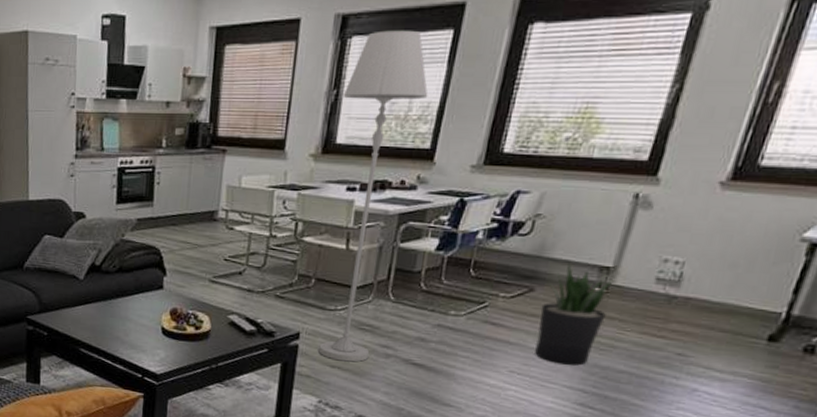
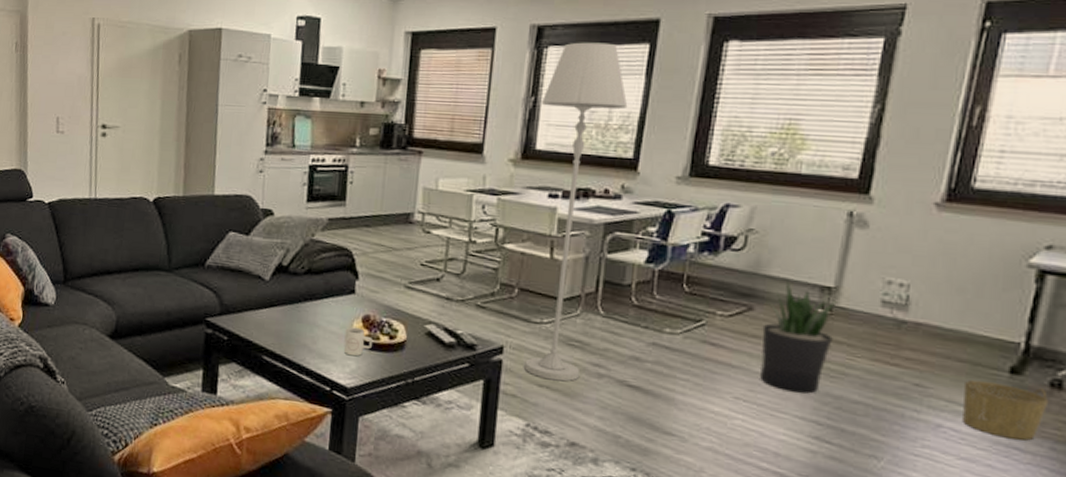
mug: none [153,319,180,346] -> present [344,326,372,357]
basket: none [717,348,801,401] -> present [963,380,1049,441]

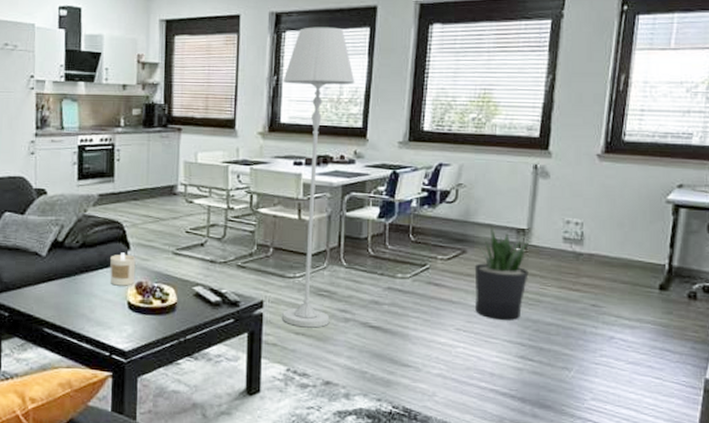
candle: none [335,282,365,319] -> present [110,252,136,286]
mug: present [344,326,372,357] -> none [120,294,146,322]
basket: present [963,380,1049,441] -> none [628,298,688,343]

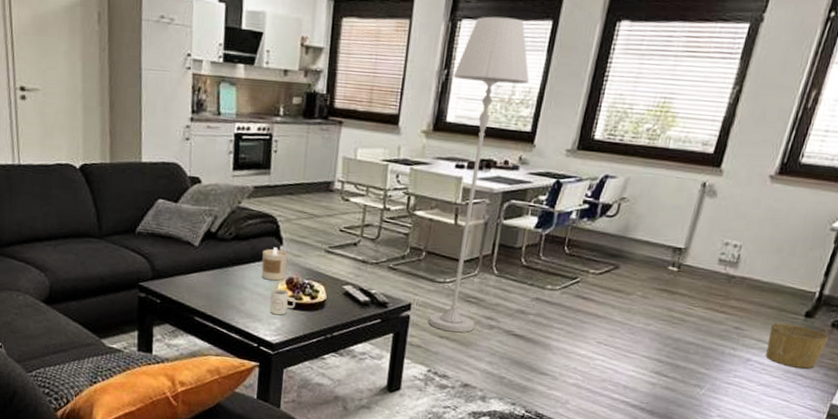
mug: none [120,294,146,322] -> present [269,288,296,316]
planter: present [474,226,530,320] -> none [619,243,685,337]
basket: none [628,298,688,343] -> present [766,323,830,369]

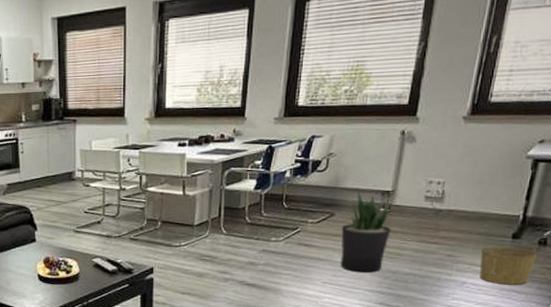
candle: present [261,247,288,281] -> none [21,233,43,262]
mug: present [269,288,296,316] -> none [31,268,53,291]
floor lamp: present [428,16,530,333] -> none [167,11,235,288]
planter: none [619,243,685,337] -> present [341,190,394,273]

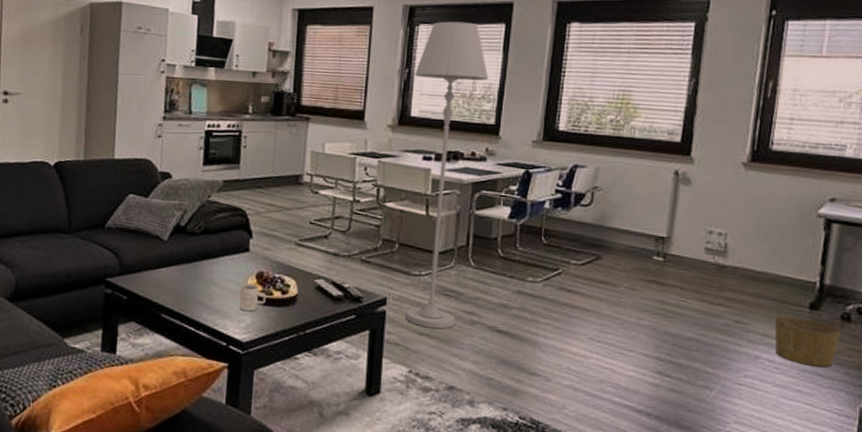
mug: none [31,268,53,291] -> present [239,283,266,312]
floor lamp: none [167,11,235,288] -> present [406,21,489,330]
planter: present [341,190,394,273] -> none [609,232,669,333]

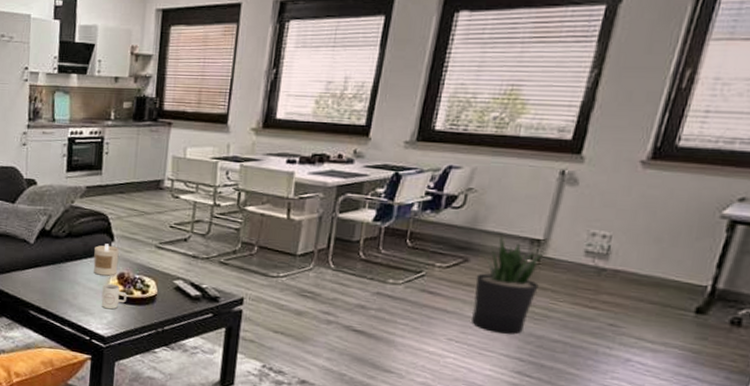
candle: none [230,240,258,276] -> present [93,243,119,276]
floor lamp: present [406,21,489,330] -> none [262,15,363,328]
planter: none [609,232,669,333] -> present [472,235,545,334]
basket: present [775,316,842,368] -> none [649,320,729,372]

